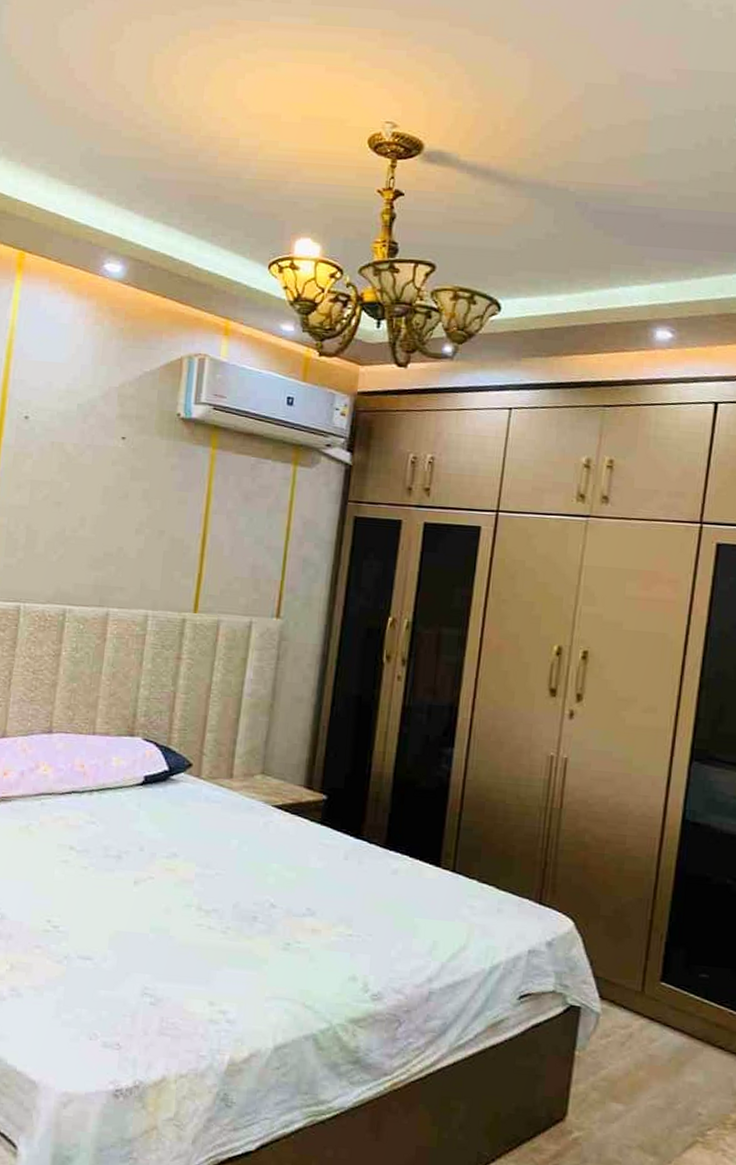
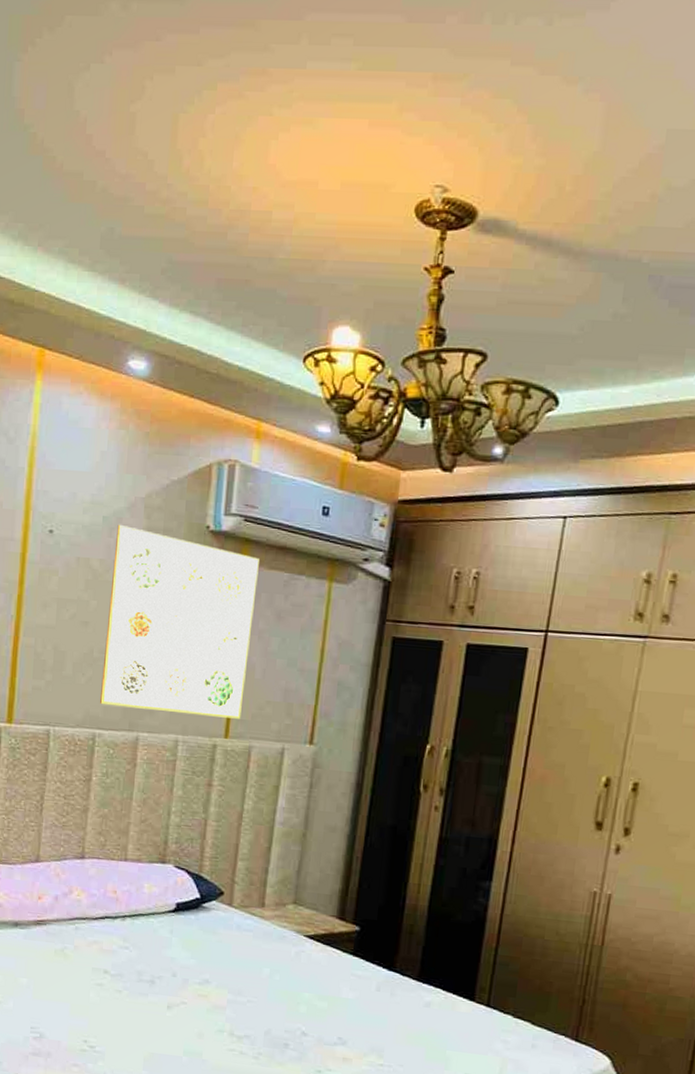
wall art: none [70,411,228,594] -> present [99,524,259,719]

